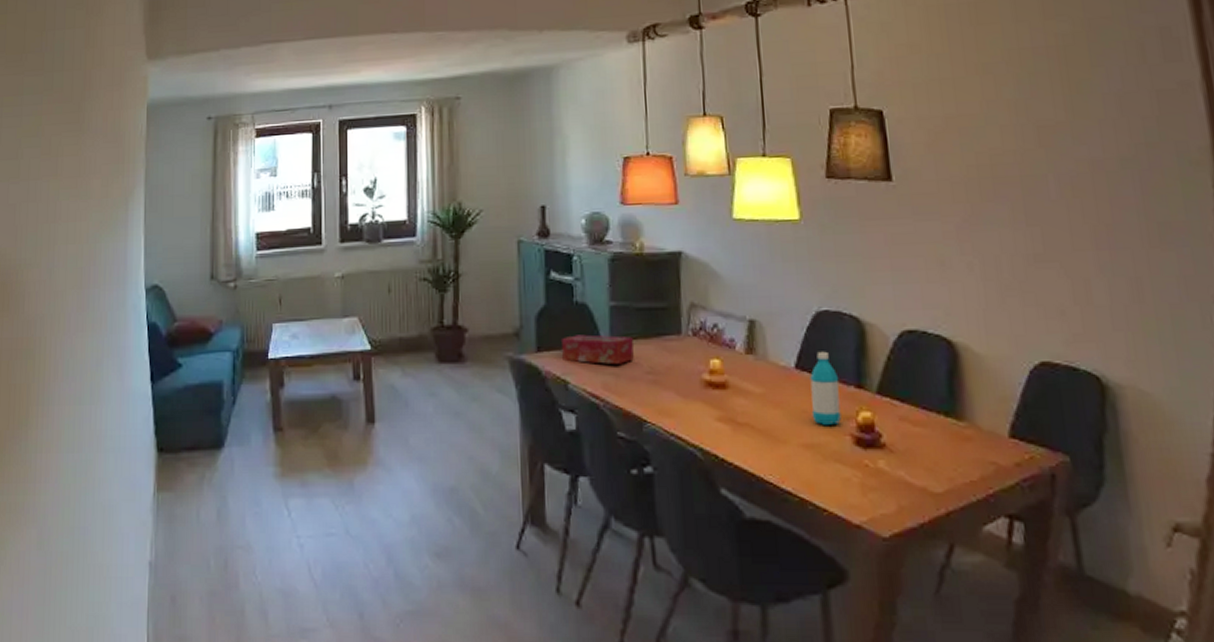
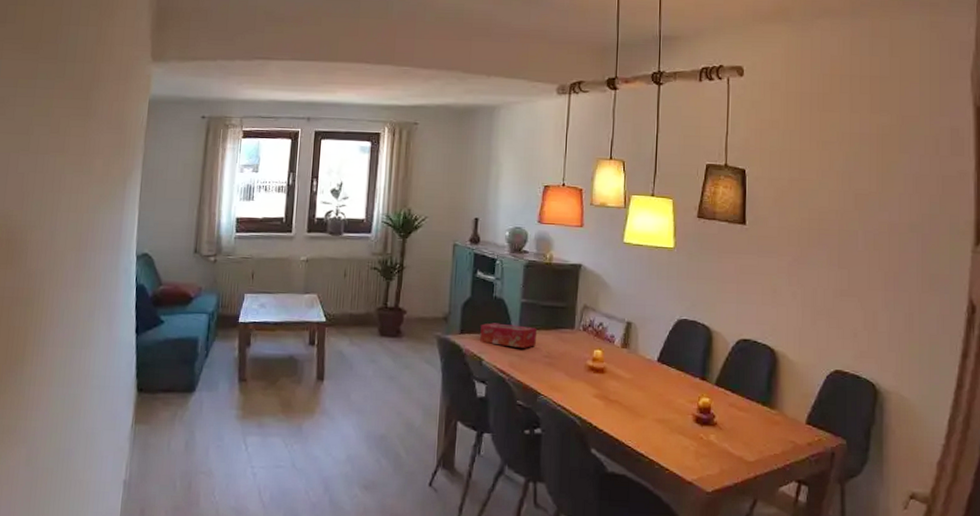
water bottle: present [810,351,841,426] -> none [665,350,689,407]

